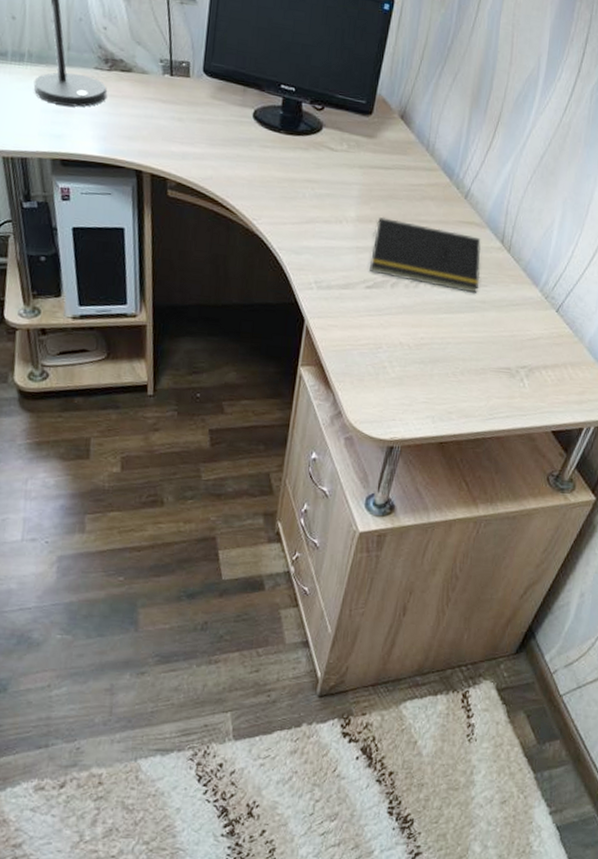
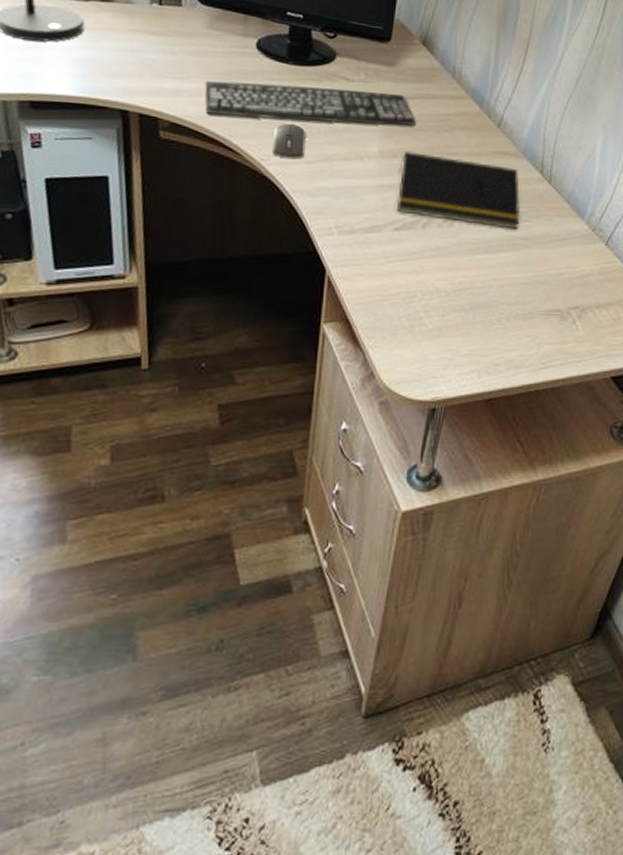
keyboard: none [206,146,392,194] -> present [204,81,417,126]
computer mouse: none [262,186,293,221] -> present [271,122,306,160]

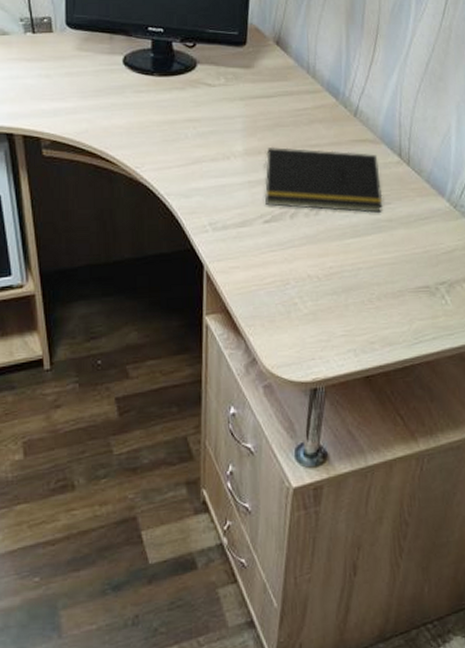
keyboard: present [204,81,417,126] -> none [79,95,277,130]
computer mouse: present [271,122,306,160] -> none [144,131,176,165]

